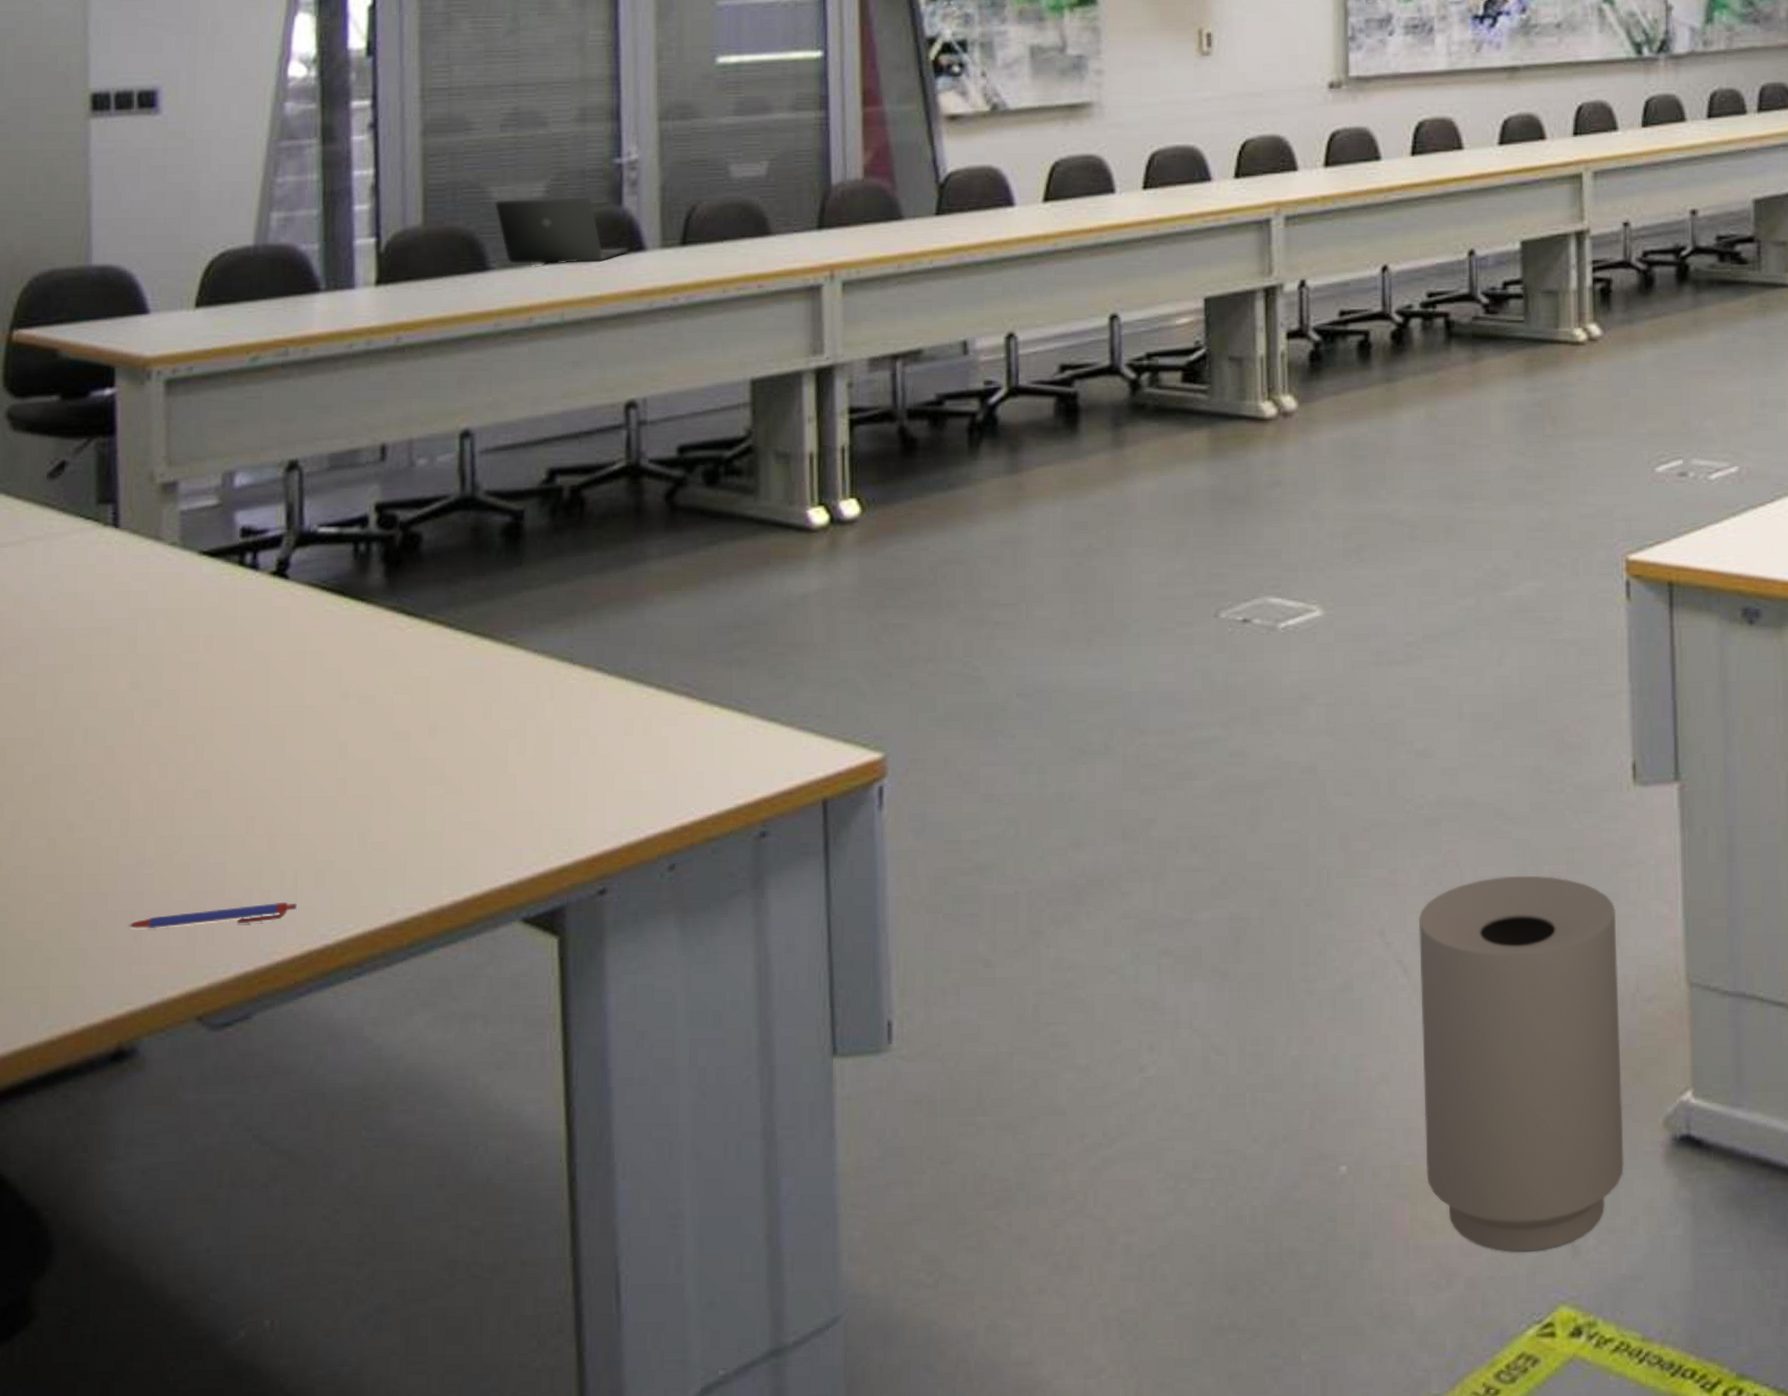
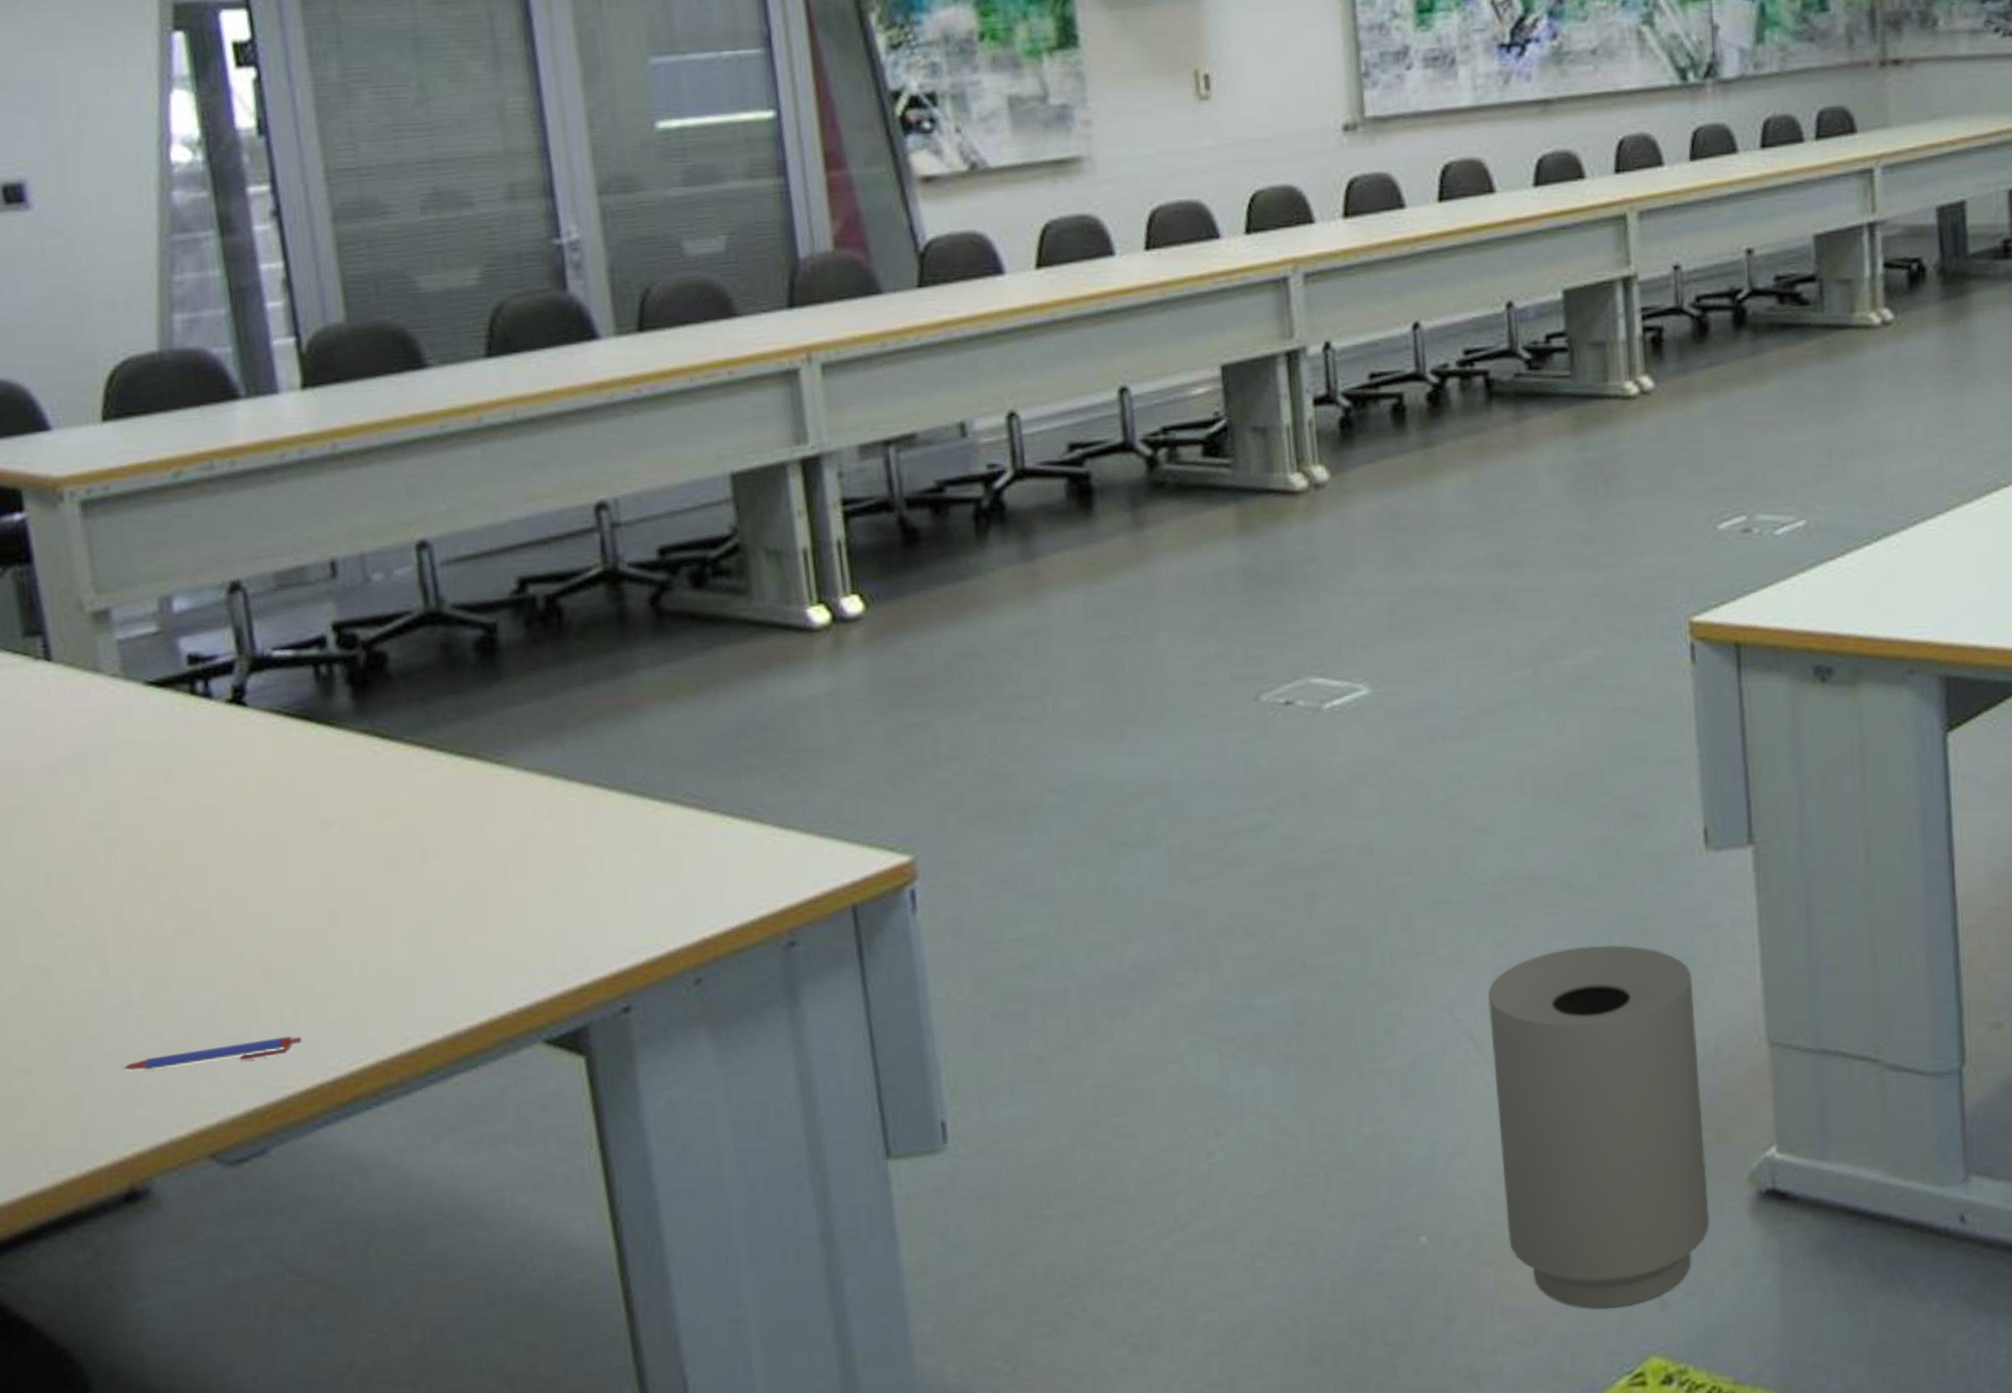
laptop: present [494,197,629,264] -> none [423,283,581,360]

